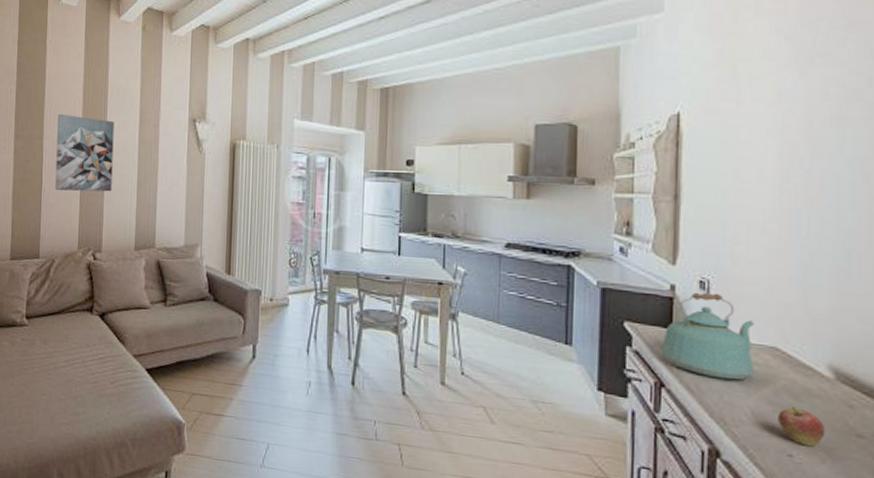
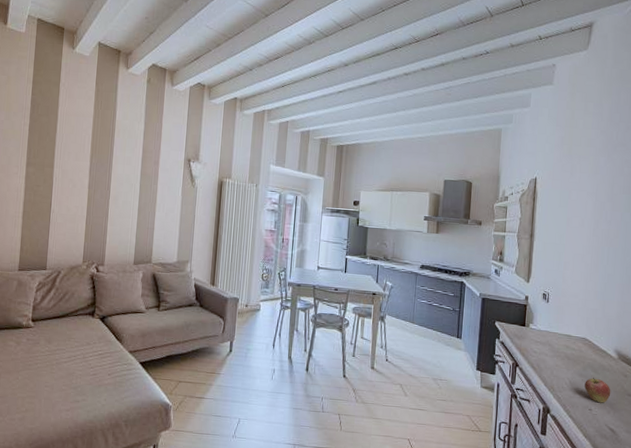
wall art: present [55,113,114,192] -> none [63,146,120,215]
kettle: present [661,292,754,380] -> none [517,301,574,361]

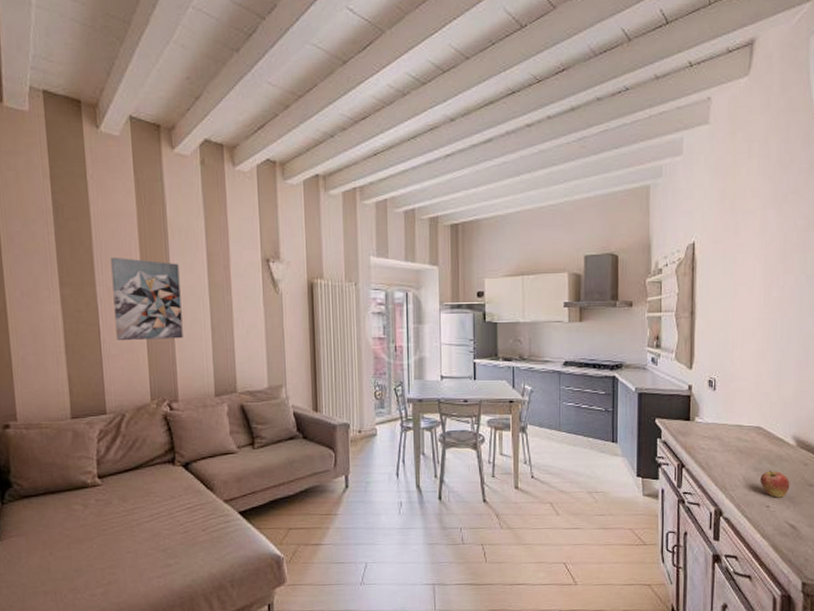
wall art: none [63,146,120,215] -> present [110,256,183,340]

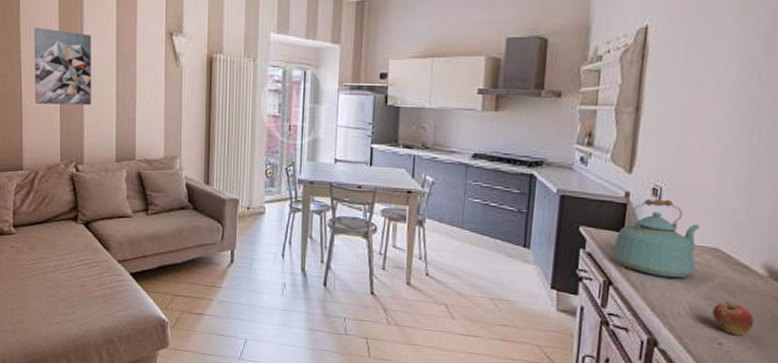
kettle: none [682,389,745,456] -> present [611,198,700,279]

